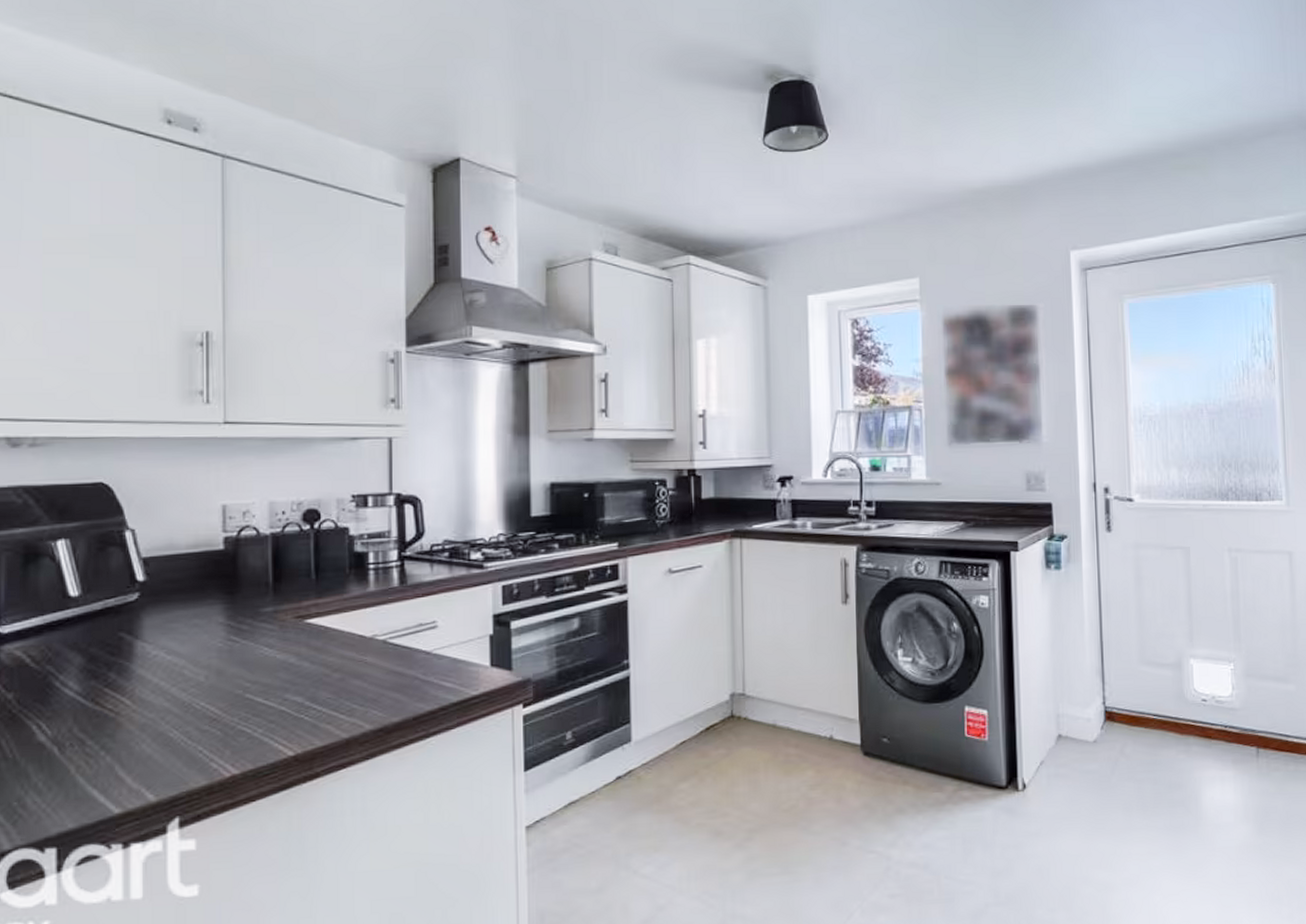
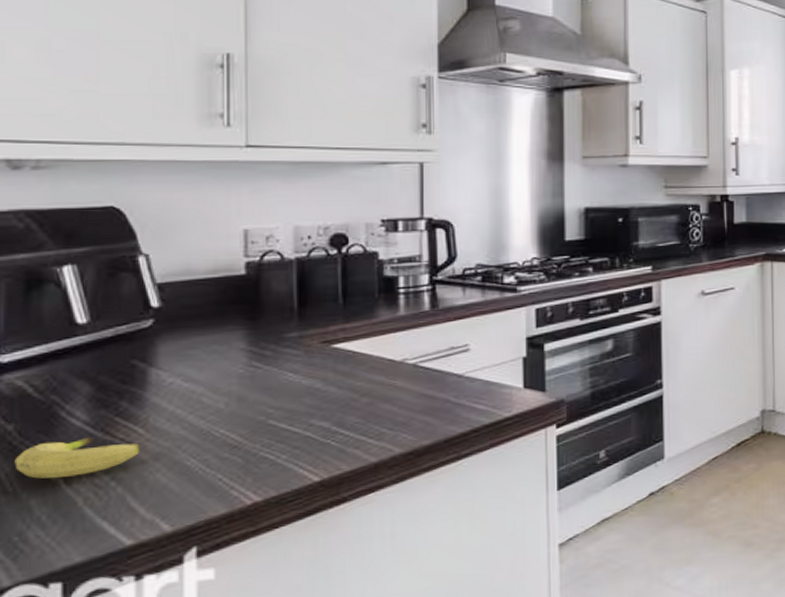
fruit: none [14,706,127,747] -> present [14,436,140,479]

